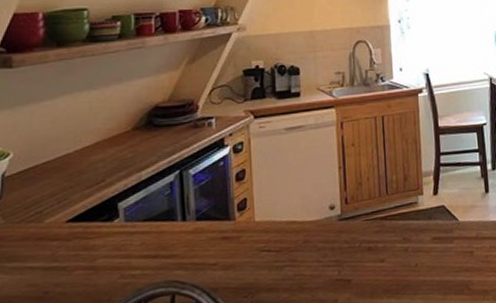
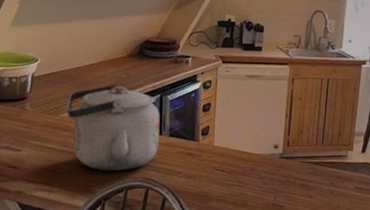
kettle: none [54,167,184,284] -> present [67,84,160,172]

